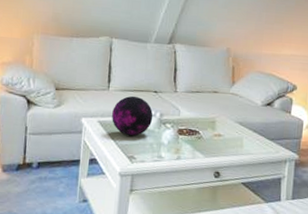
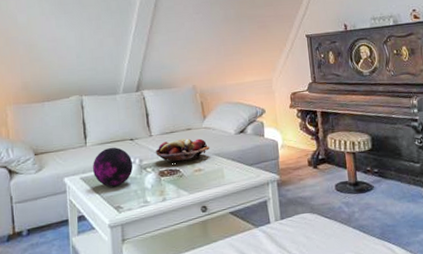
fruit basket: none [178,100,234,125] -> present [156,138,210,163]

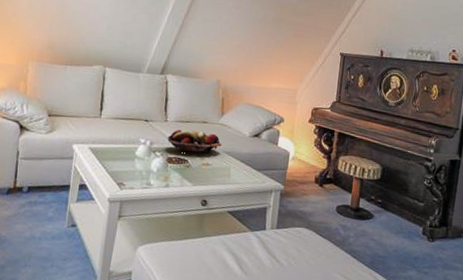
decorative orb: present [93,147,133,187] -> none [102,123,144,164]

